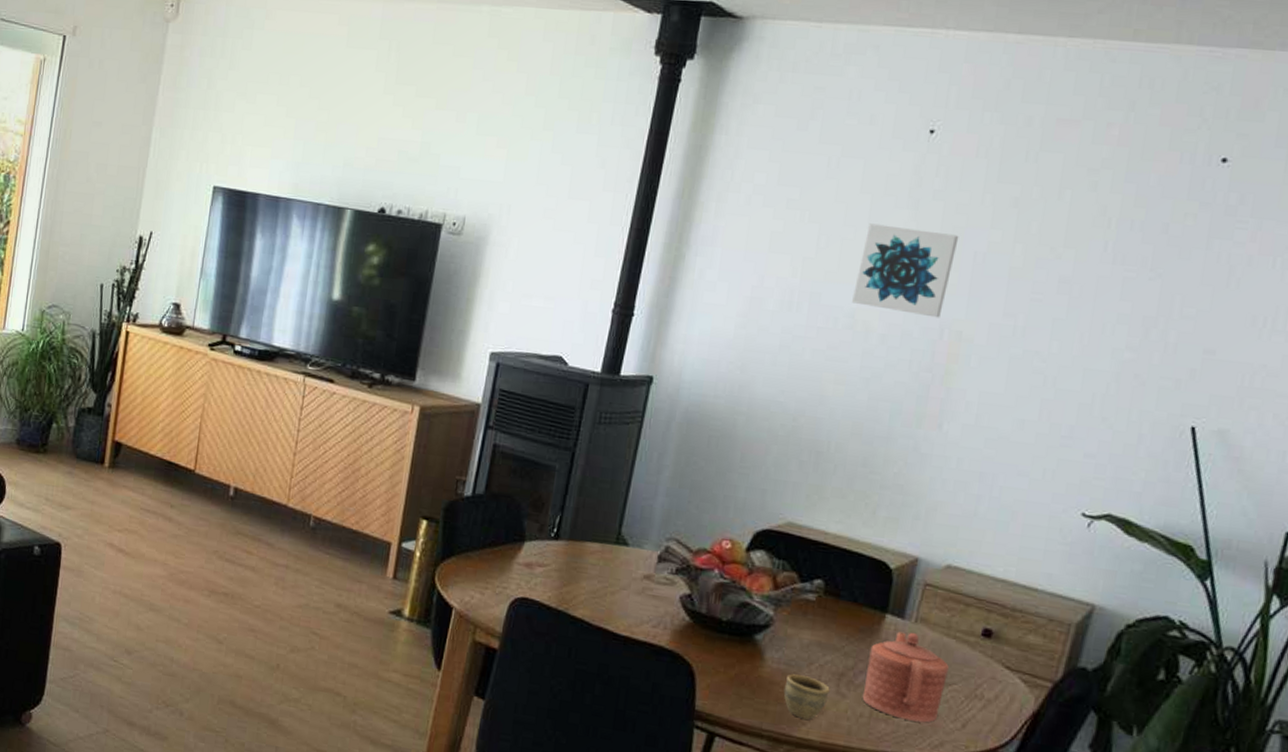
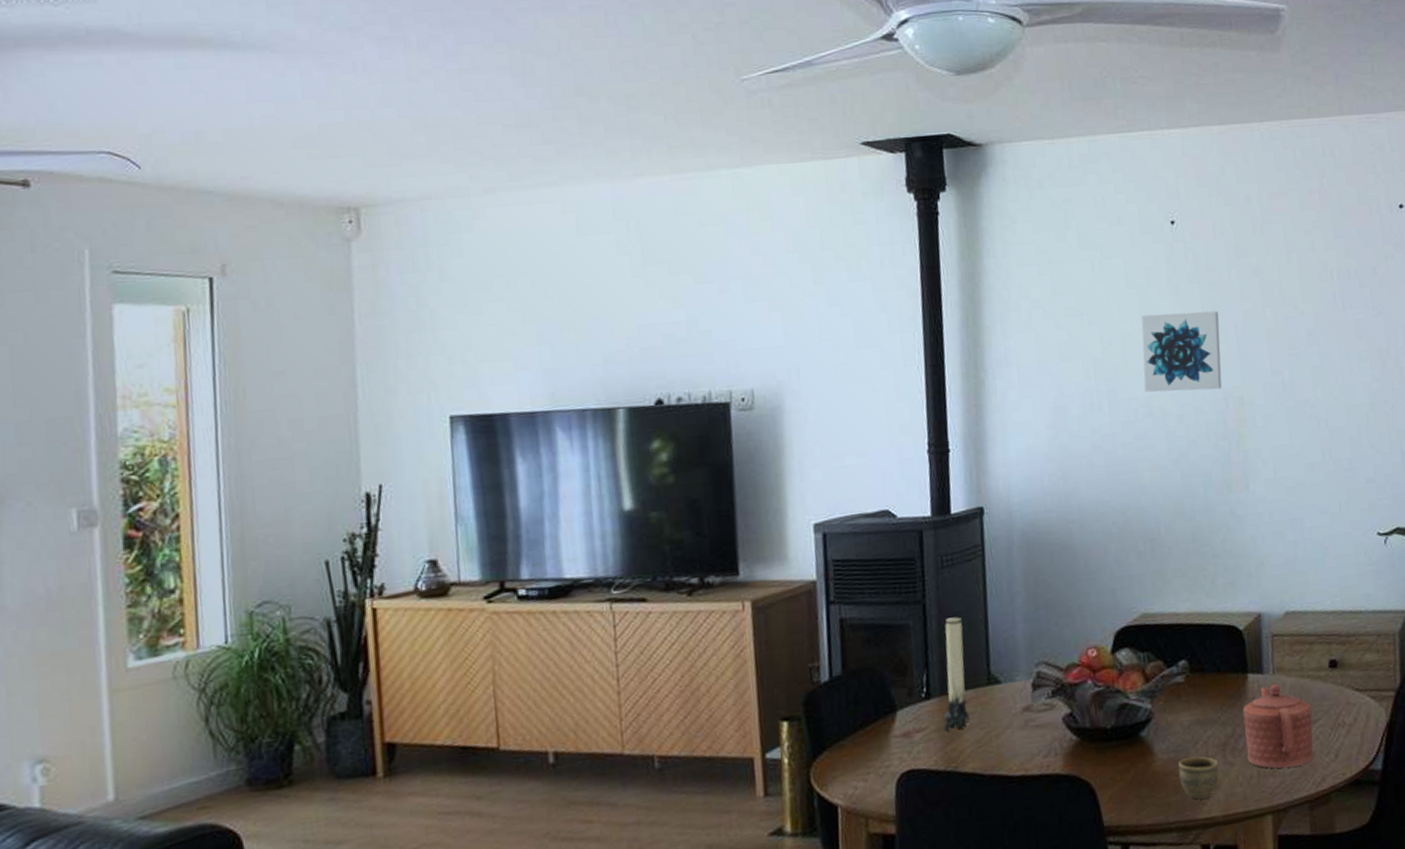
candle: none [564,471,606,575] -> present [943,617,970,731]

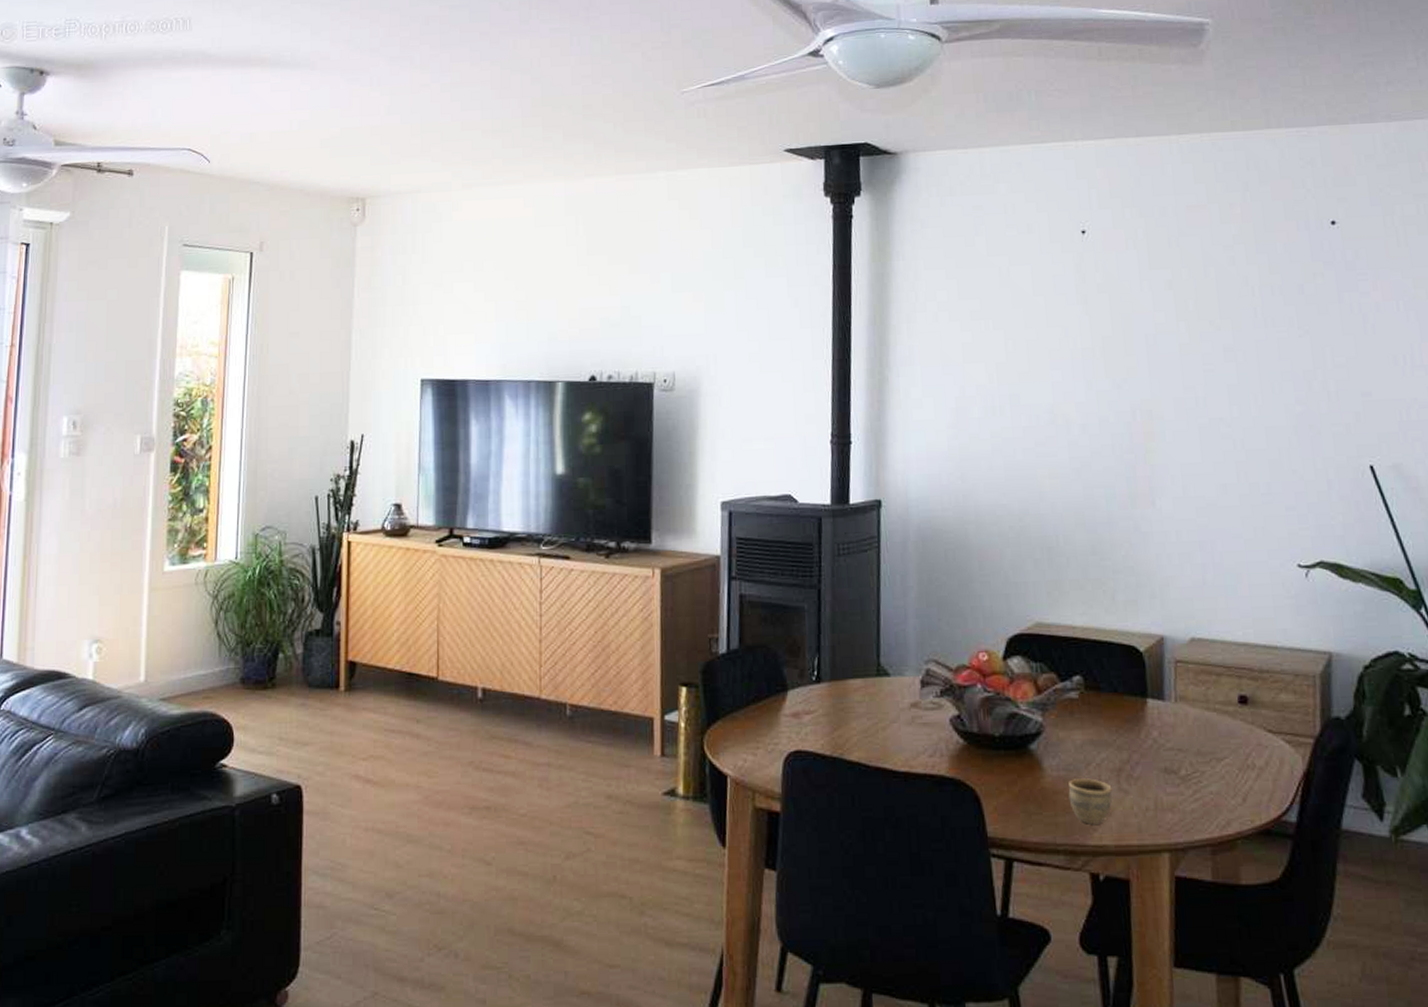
candle: present [943,617,970,731] -> none [832,605,858,717]
wall art: present [1141,311,1222,392] -> none [1047,321,1130,401]
teapot: present [1242,683,1314,769] -> none [1140,712,1219,805]

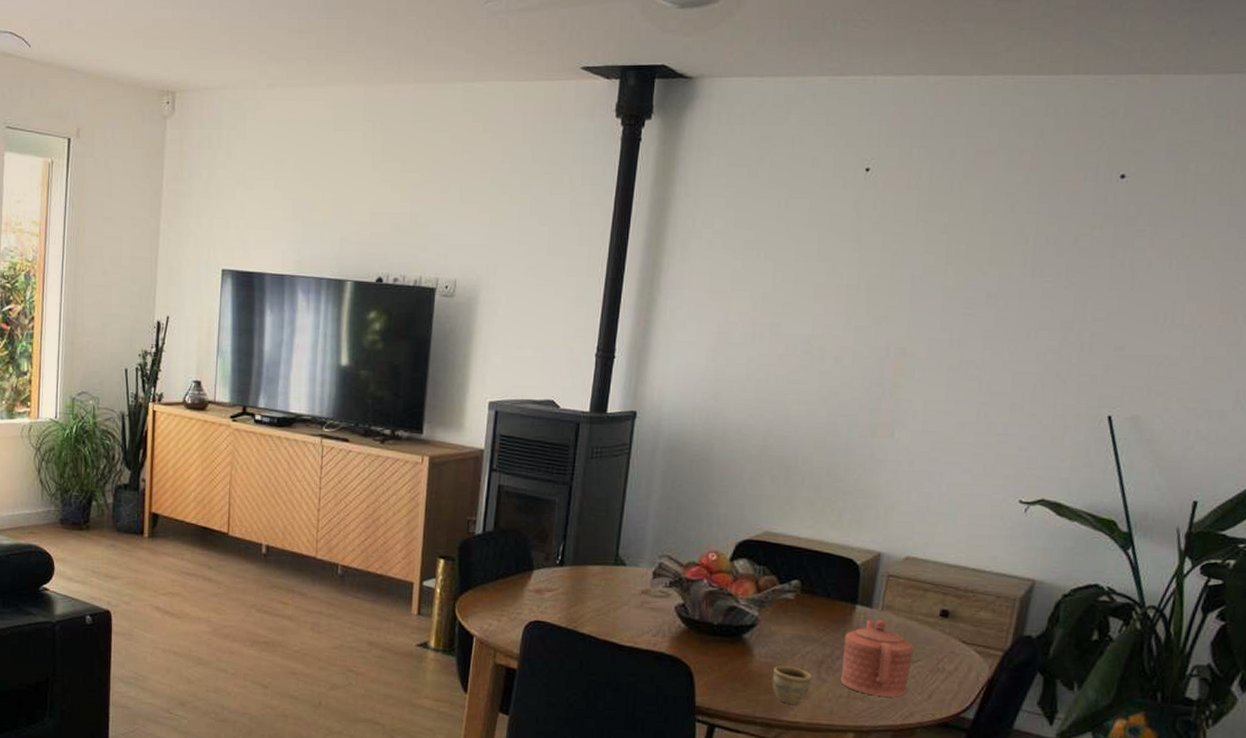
teapot: none [1140,712,1219,805] -> present [840,619,913,697]

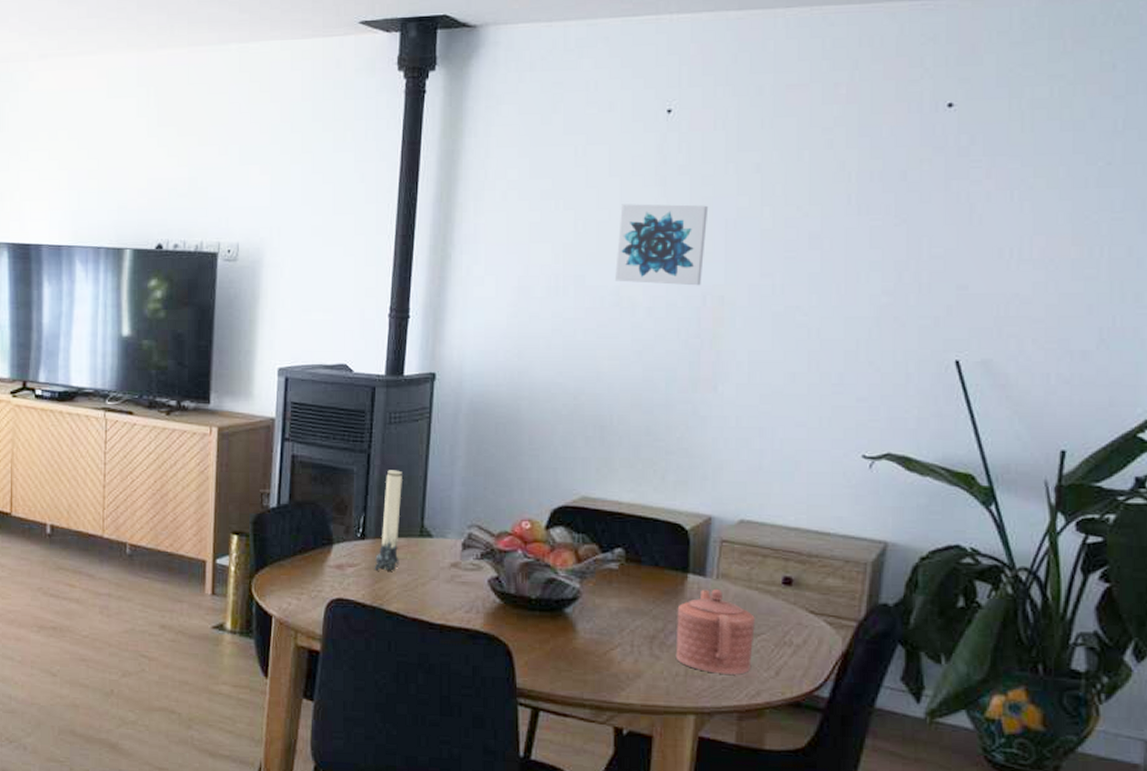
candle: none [570,502,601,596] -> present [374,470,402,571]
cup: present [772,666,812,705] -> none [599,642,644,685]
wall art: none [808,257,898,338] -> present [615,204,709,286]

